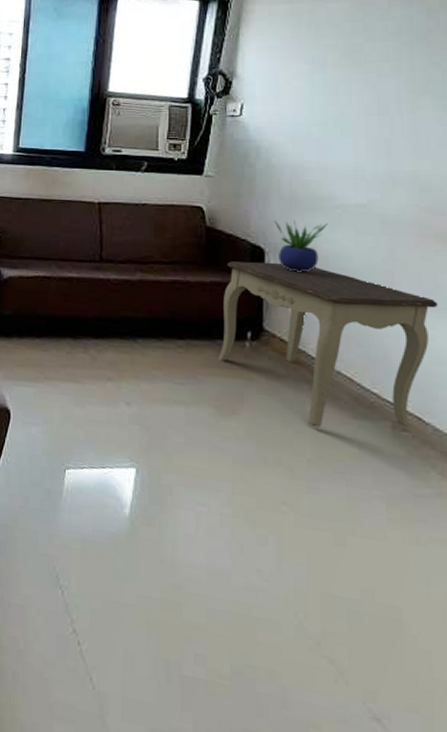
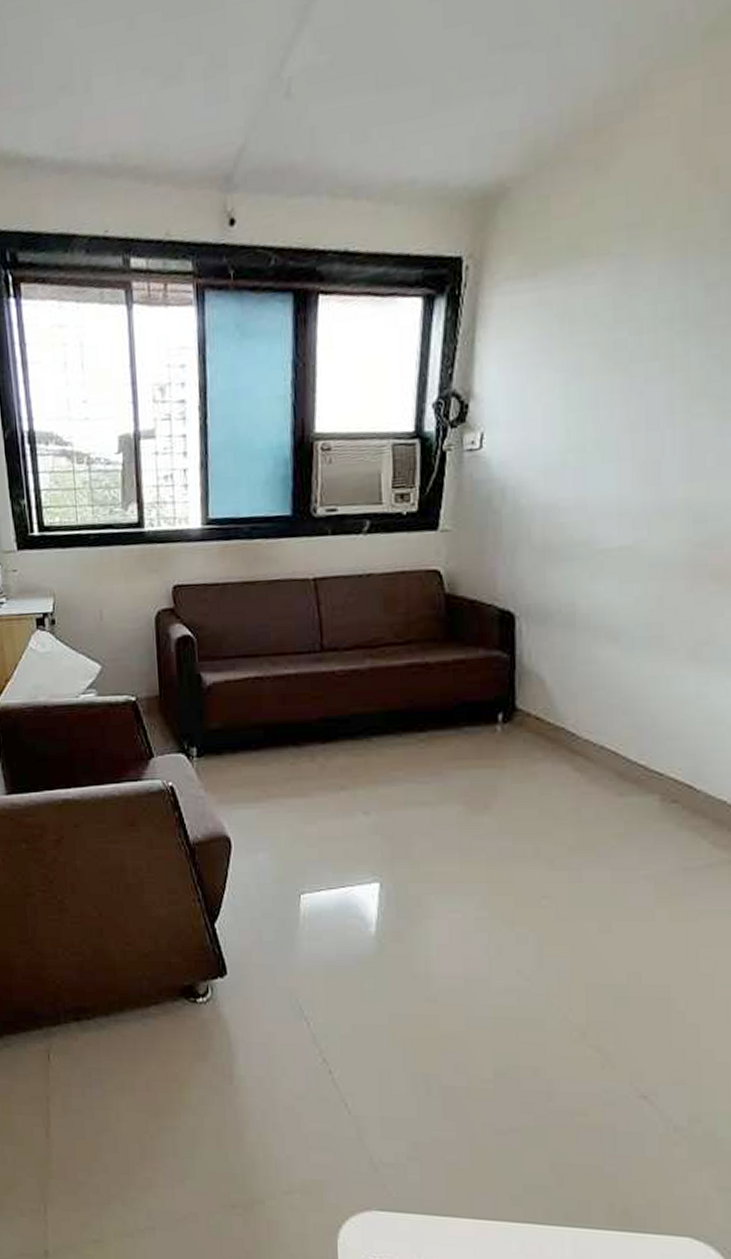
side table: present [218,261,437,428] -> none [465,627,712,811]
potted plant: present [274,220,328,272] -> none [525,573,587,637]

